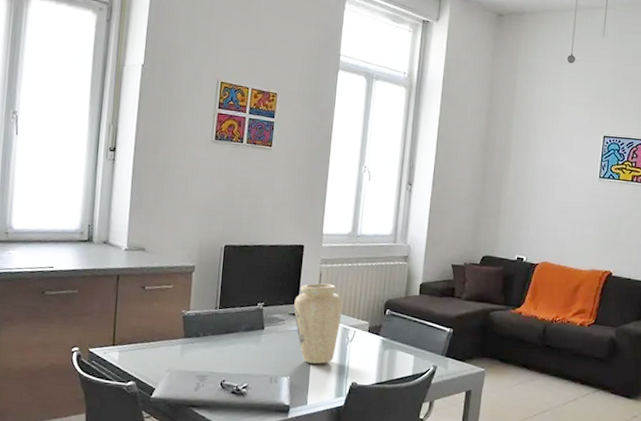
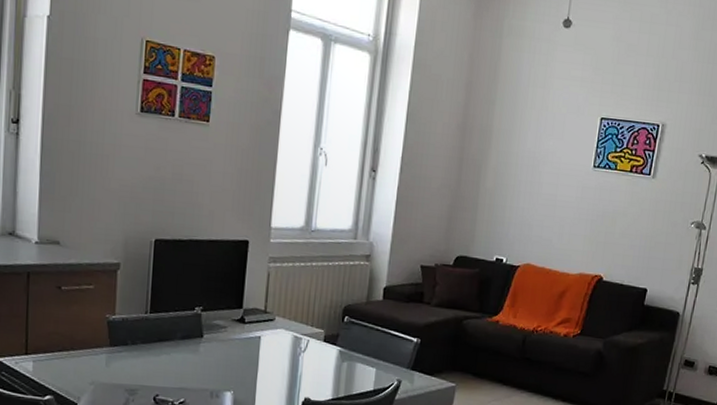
vase: present [294,283,343,364] -> none [237,285,294,377]

